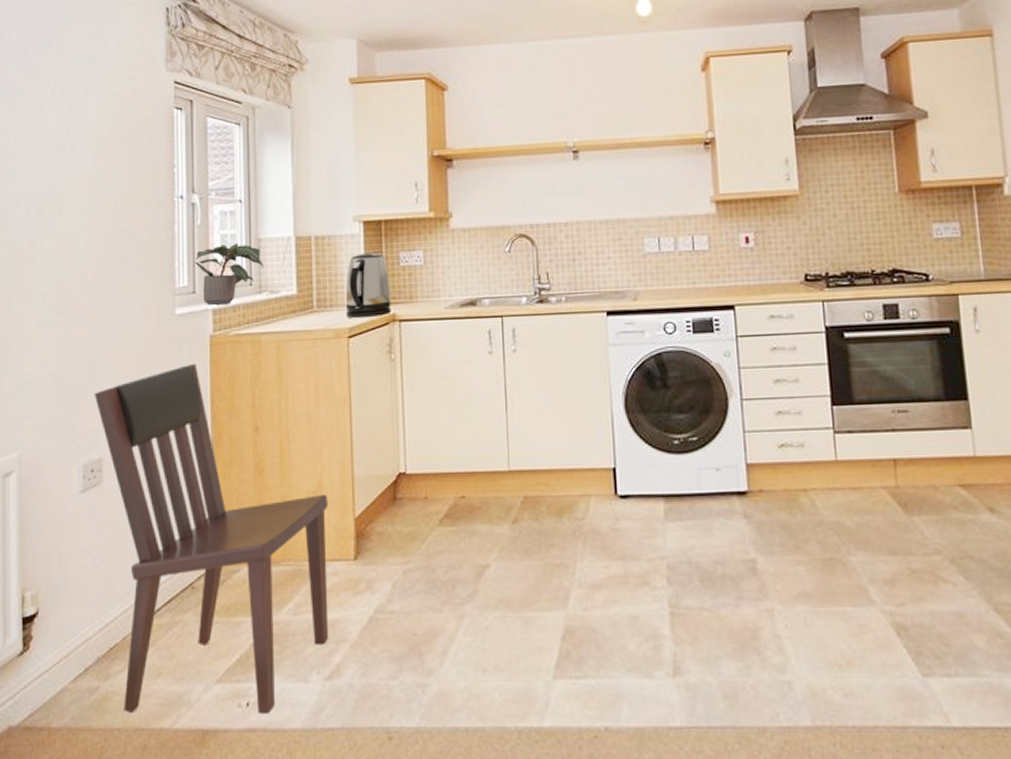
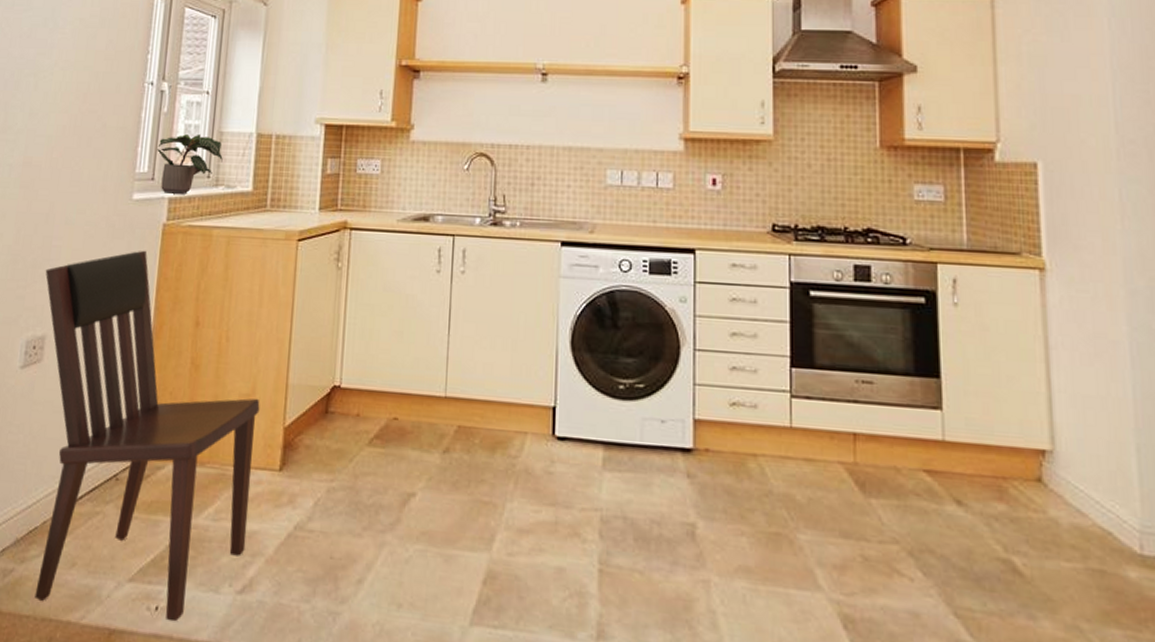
kettle: present [345,253,392,319] -> none [297,157,345,223]

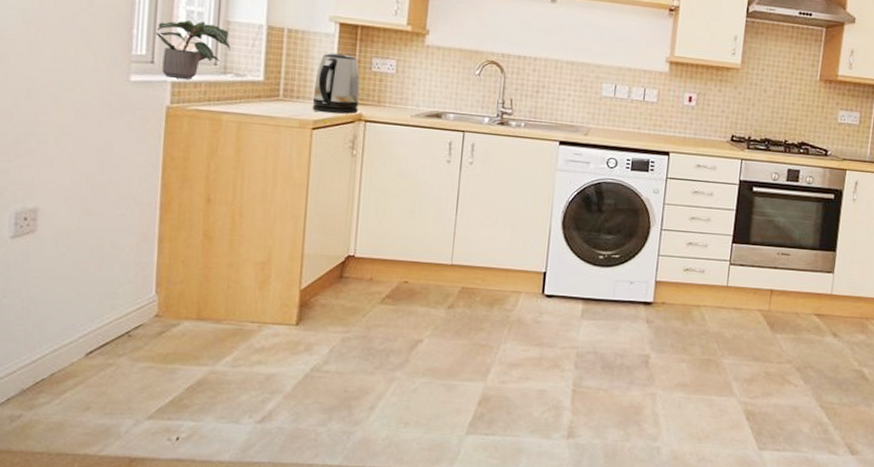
dining chair: present [35,250,260,621] -> none [31,130,276,447]
kettle: none [297,157,345,223] -> present [312,53,360,115]

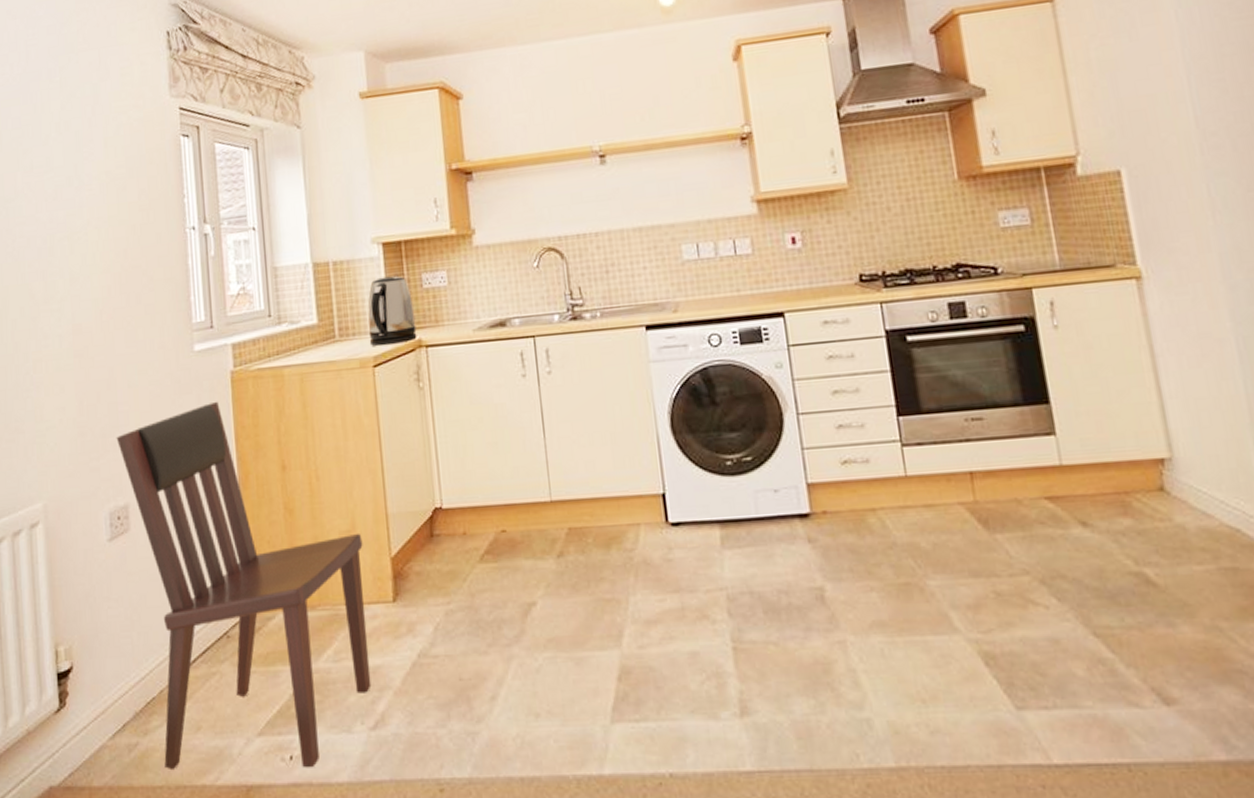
dining chair: none [31,130,276,447] -> present [116,401,372,769]
potted plant: present [156,20,231,79] -> none [211,272,282,340]

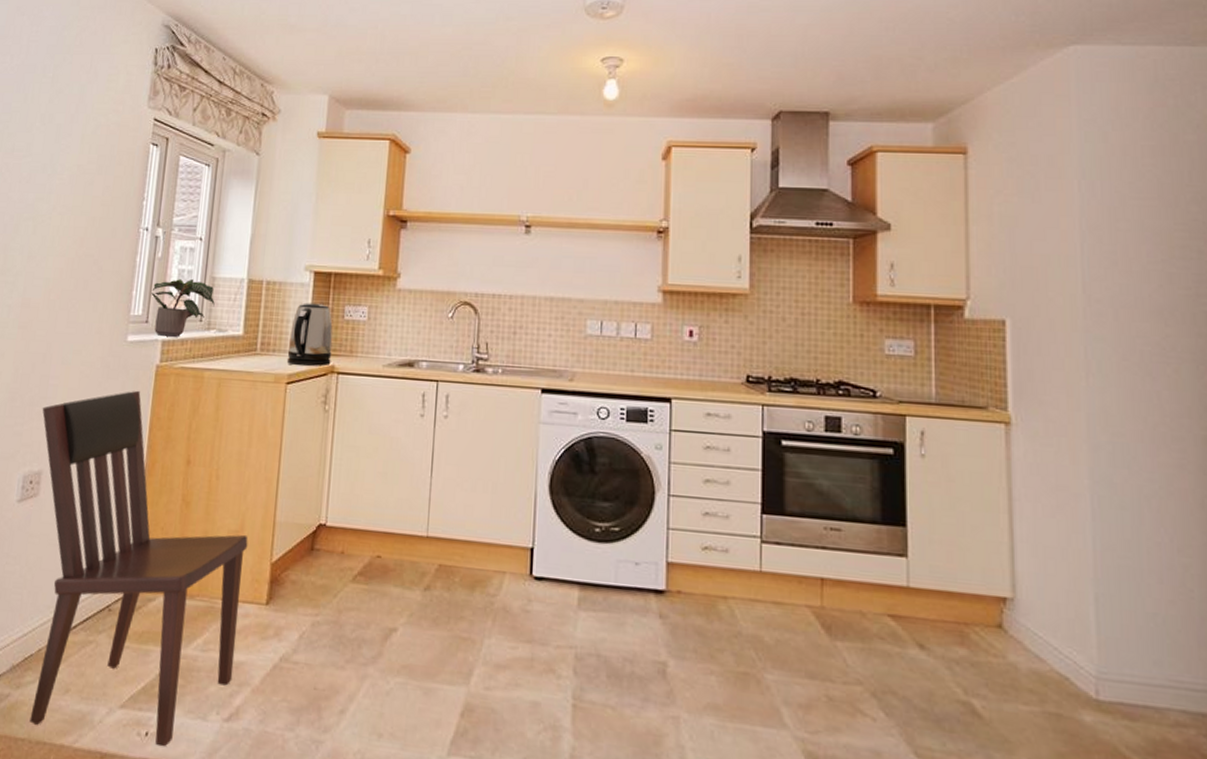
potted plant: none [211,272,282,340] -> present [151,278,215,337]

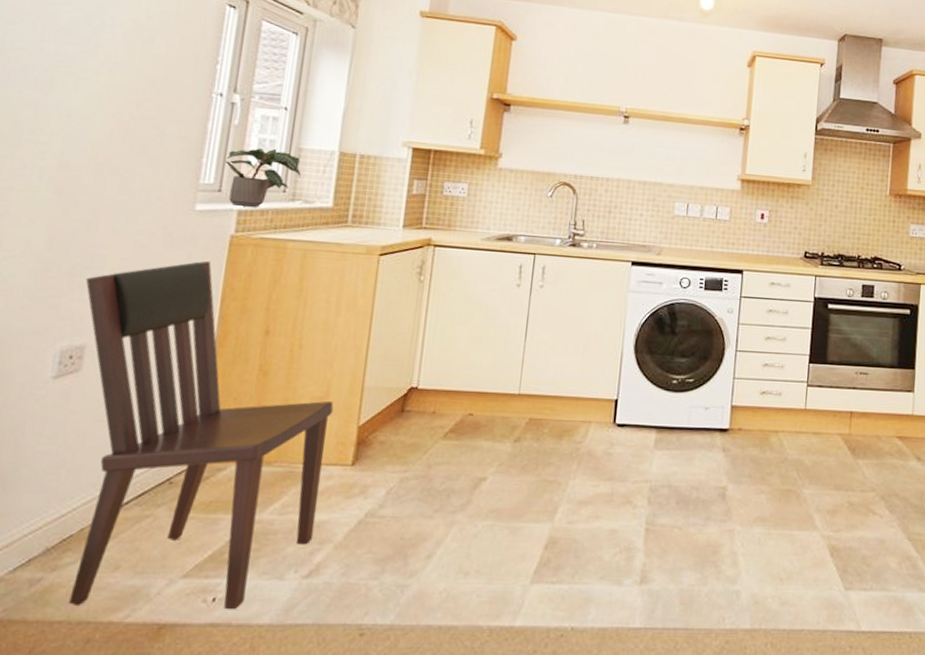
kettle: present [286,303,333,367] -> none [380,177,431,240]

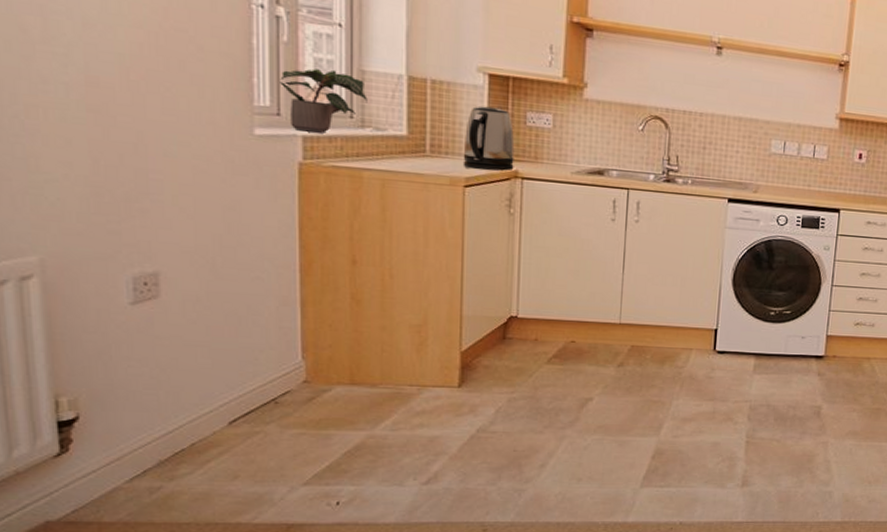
dining chair: present [69,260,334,609] -> none [144,188,433,511]
kettle: none [380,177,431,240] -> present [463,106,515,172]

